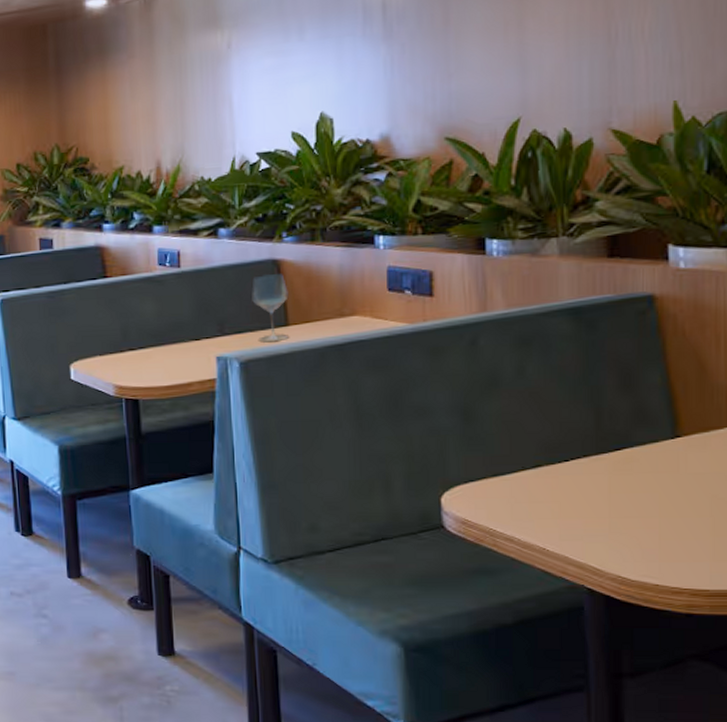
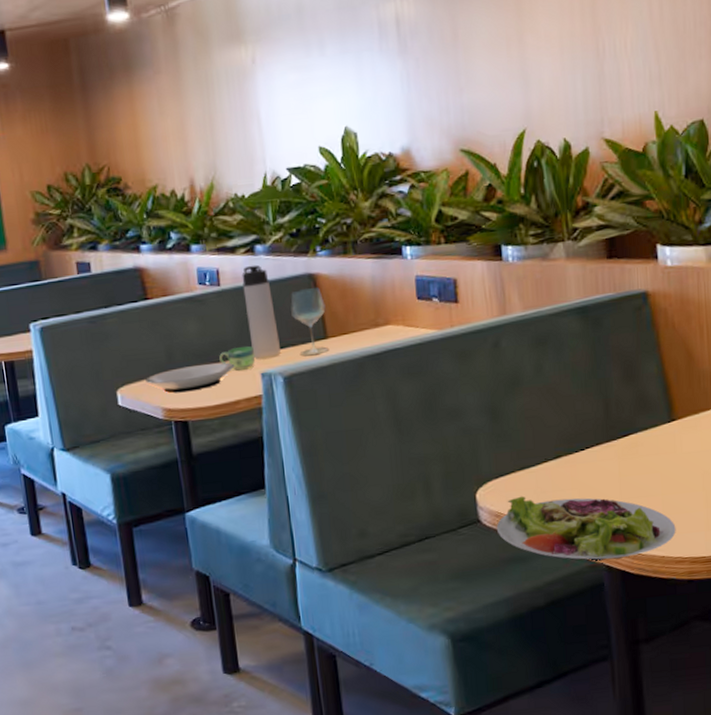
plate: none [98,343,190,371] -> present [144,362,235,393]
cup: none [175,328,212,353] -> present [219,346,256,371]
thermos bottle: none [203,248,238,344] -> present [242,264,281,360]
salad plate: none [461,504,674,582] -> present [496,496,676,561]

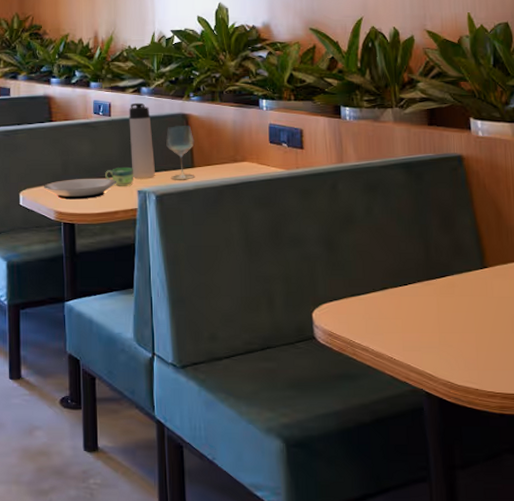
salad plate: present [496,496,676,561] -> none [329,319,488,386]

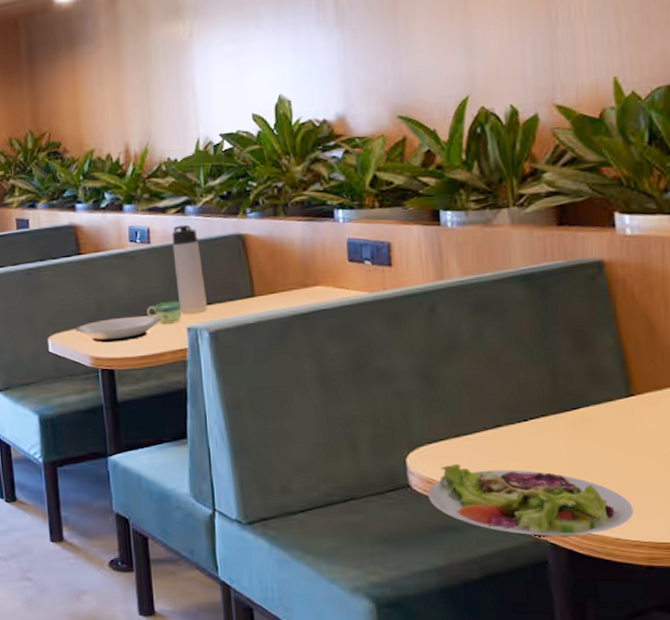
wine glass: present [165,126,194,180] -> none [218,248,255,313]
salad plate: none [329,319,488,386] -> present [427,463,634,537]

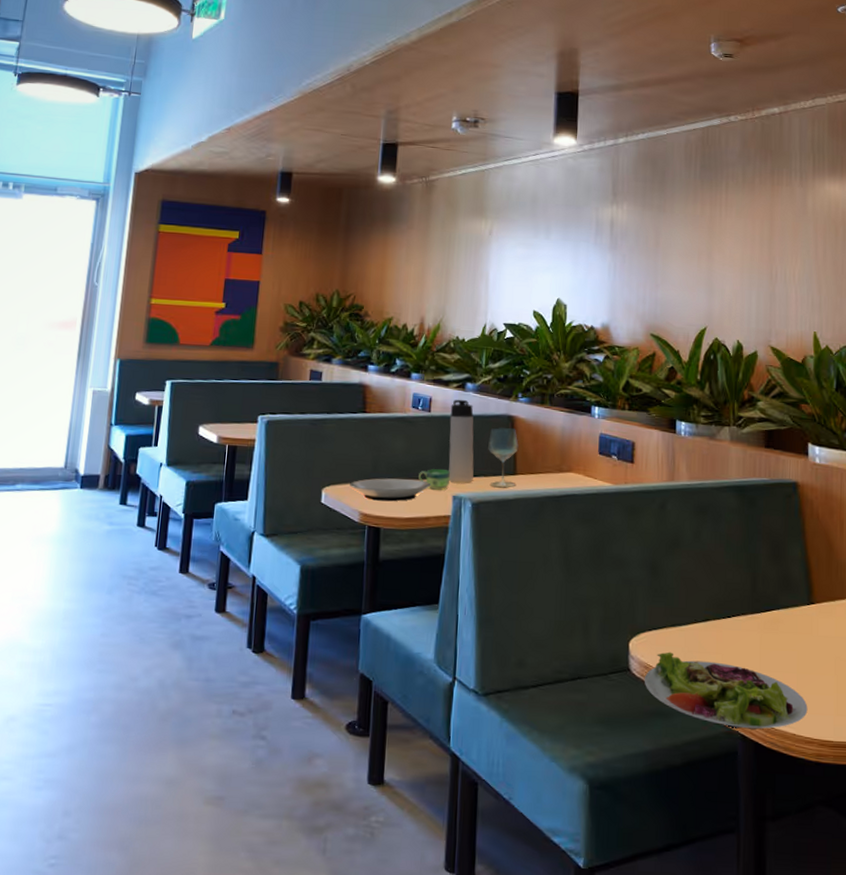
wine glass: none [218,248,255,313] -> present [487,427,519,488]

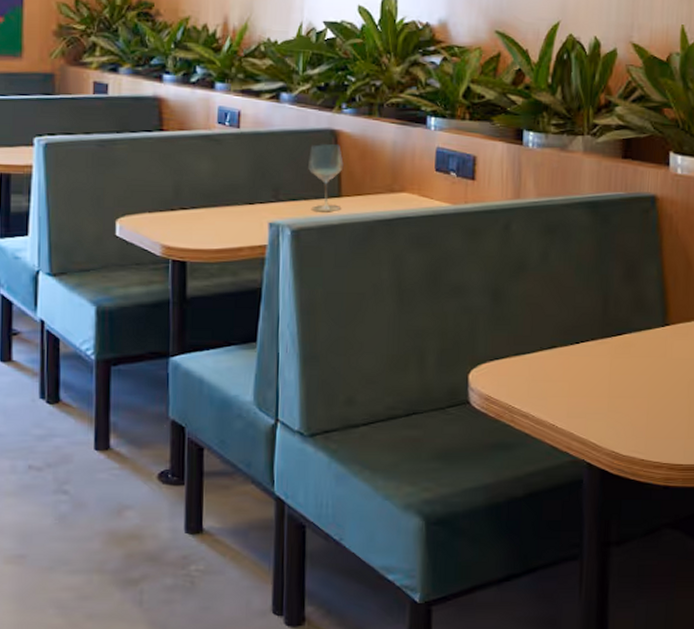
plate: present [349,478,431,501] -> none [147,205,243,232]
cup: present [418,468,451,490] -> none [228,192,266,217]
thermos bottle: present [448,399,474,484] -> none [262,112,293,210]
salad plate: present [644,652,808,729] -> none [484,382,658,457]

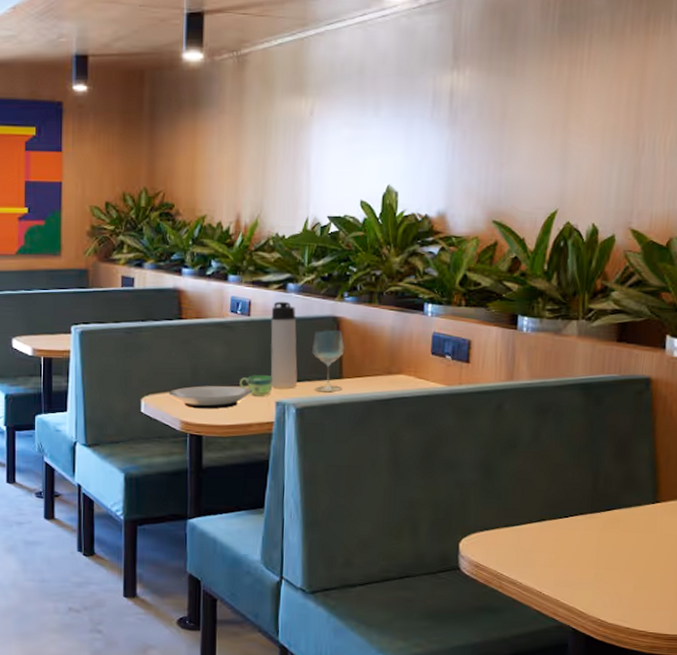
plate: none [147,205,243,232] -> present [168,385,253,409]
cup: none [228,192,266,217] -> present [240,374,273,397]
thermos bottle: none [262,112,293,210] -> present [270,301,298,390]

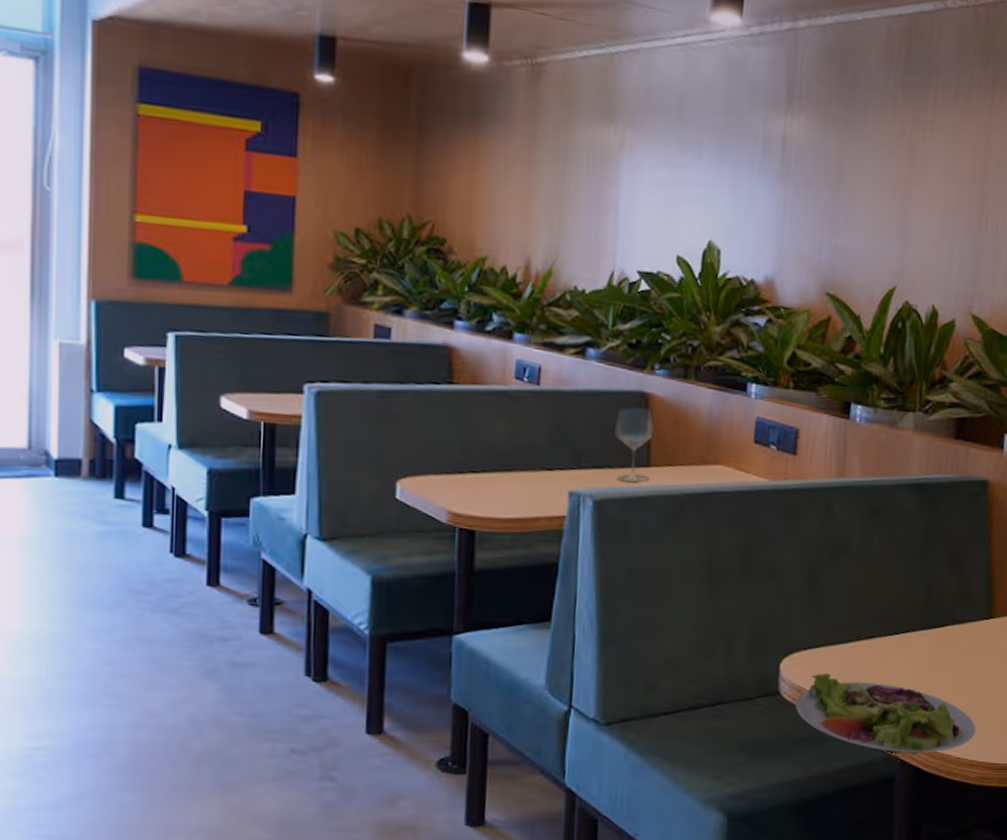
plate: present [168,385,253,409] -> none [432,468,541,498]
cup: present [240,374,273,397] -> none [524,457,567,485]
thermos bottle: present [270,301,298,390] -> none [563,369,597,478]
salad plate: none [473,551,645,624] -> present [795,673,976,754]

